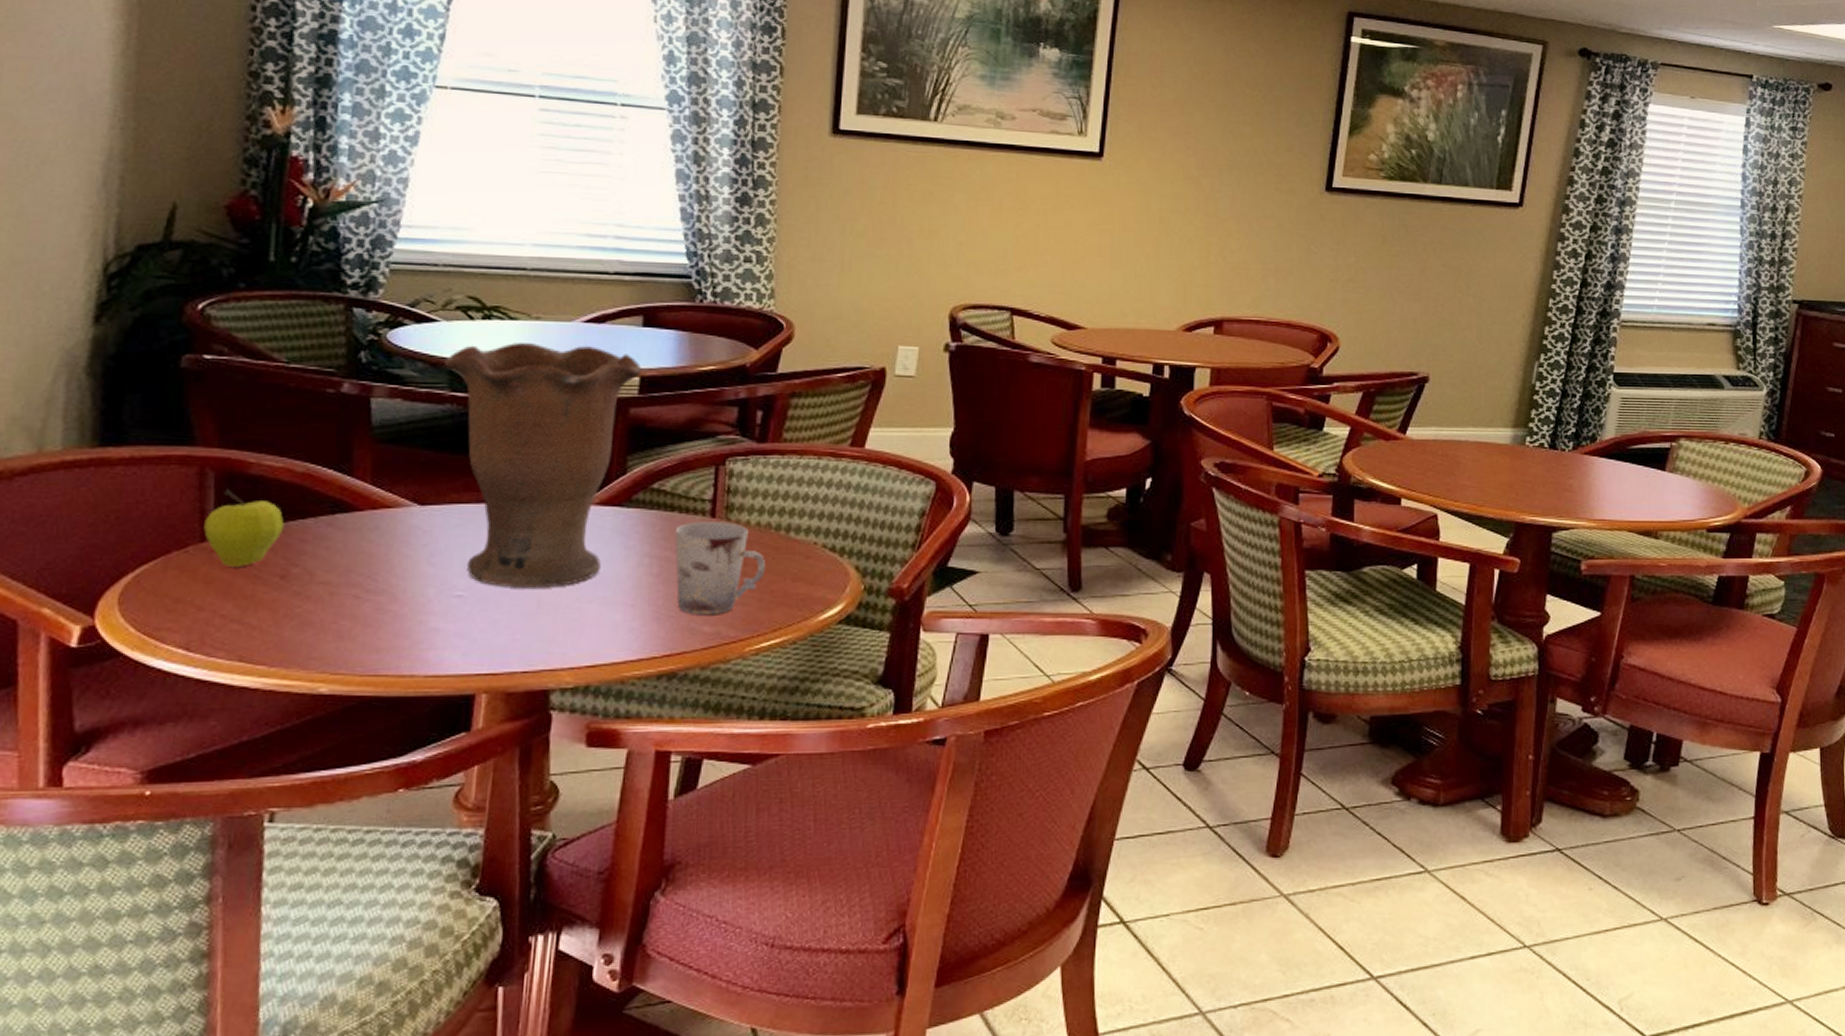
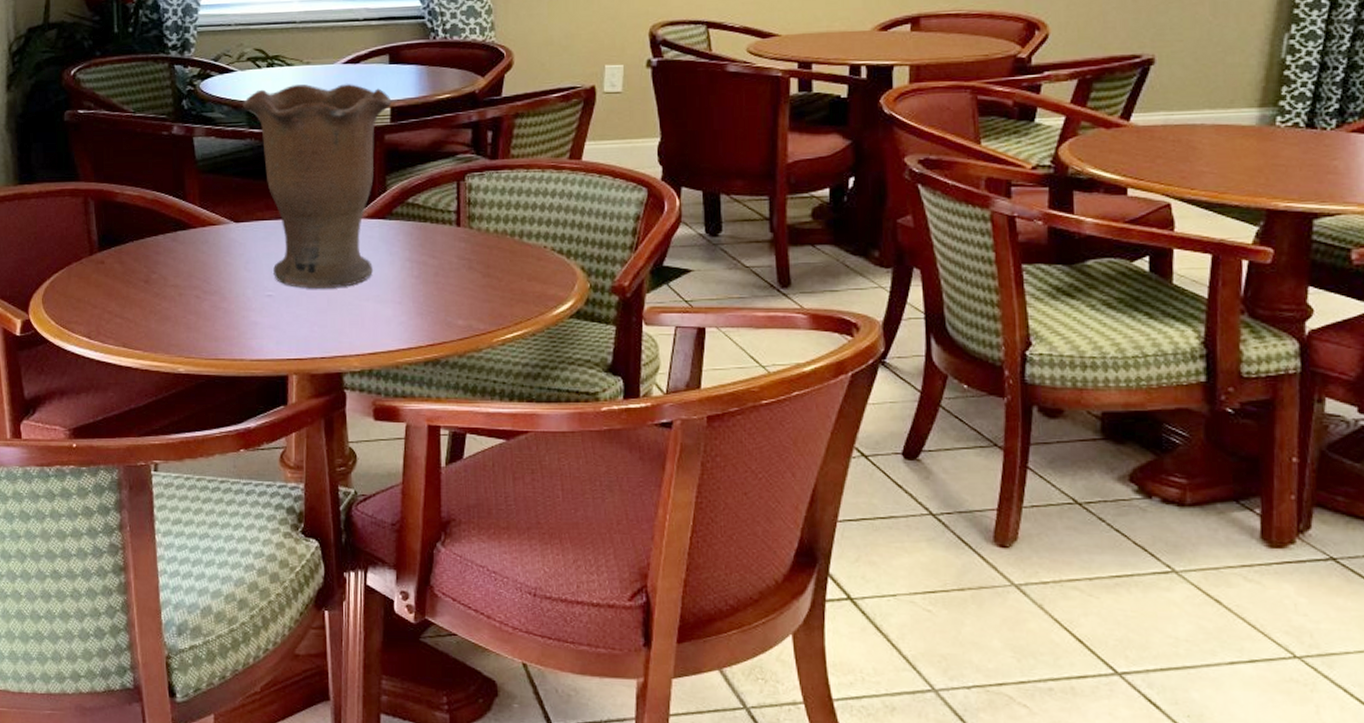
fruit: present [204,489,285,567] -> none [91,214,144,274]
cup: present [674,522,766,615] -> none [428,230,505,311]

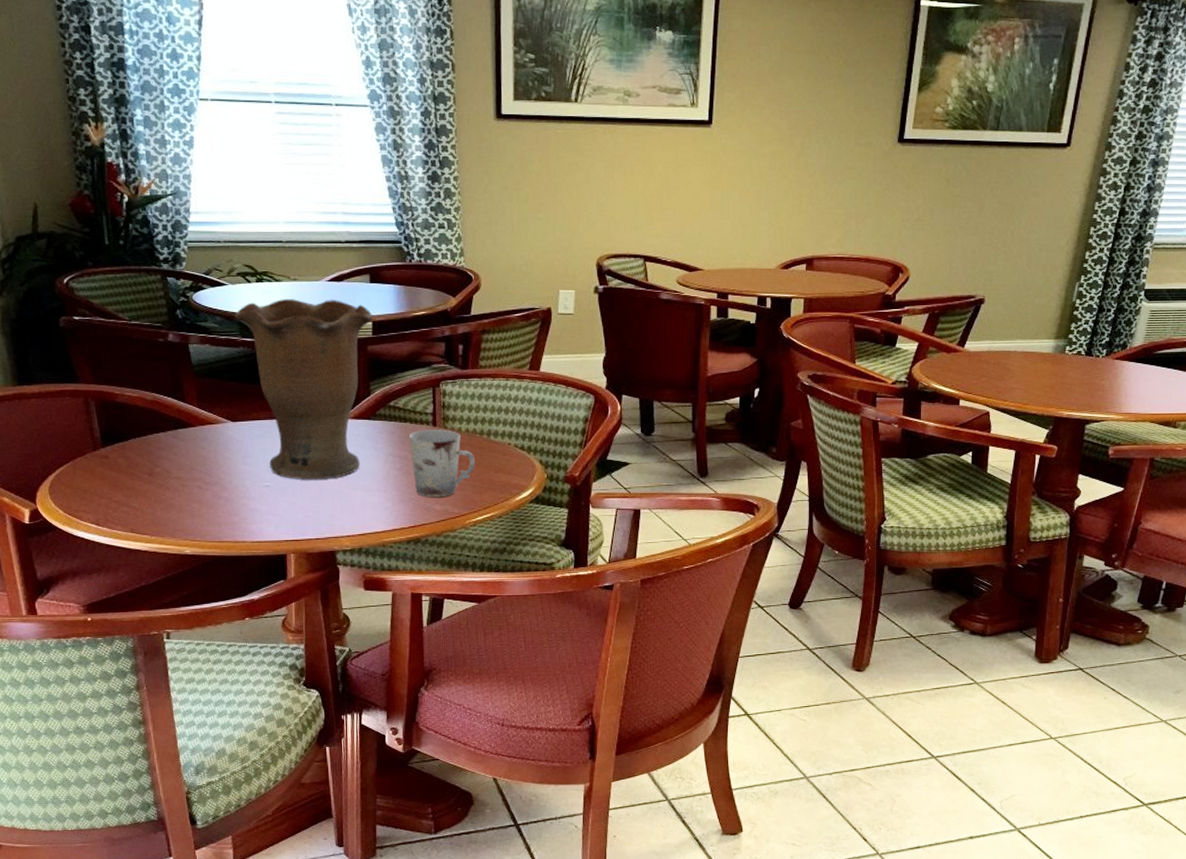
cup: none [428,230,505,311] -> present [408,429,476,498]

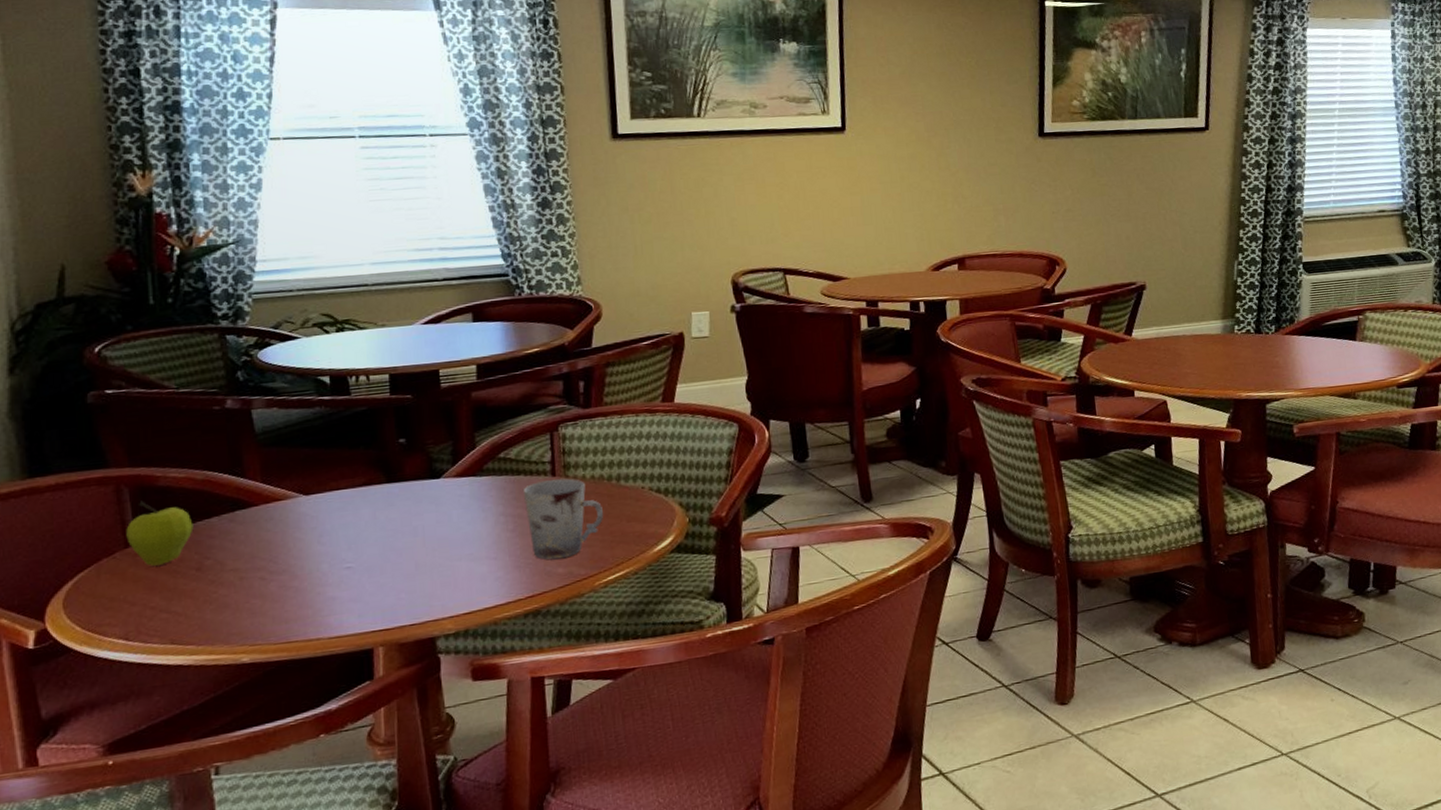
fruit: none [94,413,146,468] -> present [126,501,194,566]
vase: present [235,299,373,480] -> none [310,344,478,556]

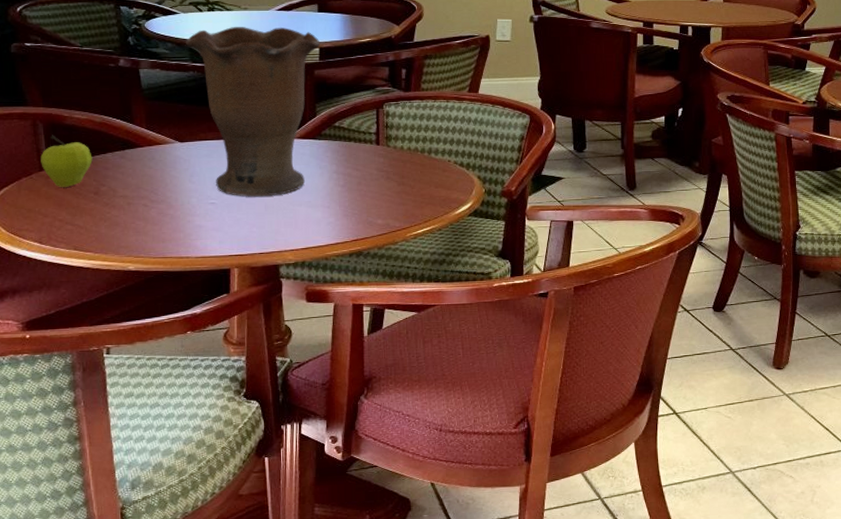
vase: none [310,344,478,556] -> present [186,27,321,197]
cup: present [522,478,604,559] -> none [352,148,417,212]

